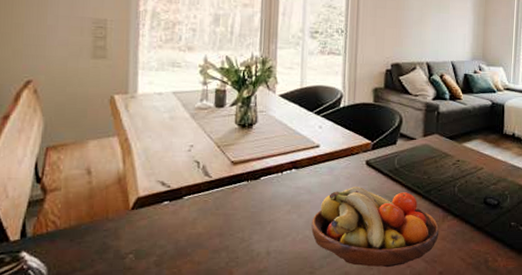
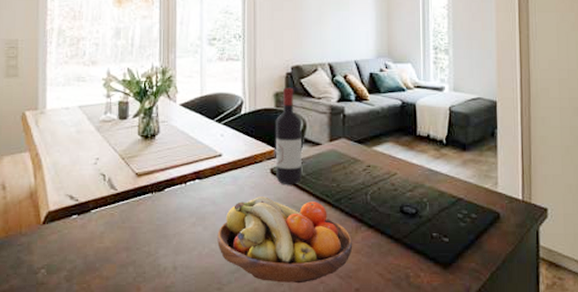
wine bottle: none [371,83,398,176] -> present [275,87,302,184]

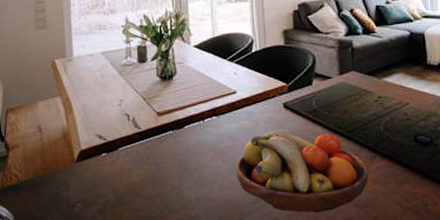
wine bottle: present [275,87,302,184] -> none [285,24,314,118]

